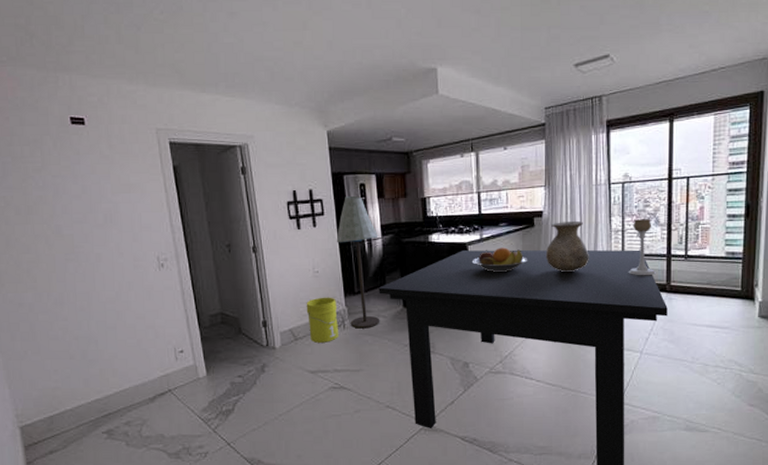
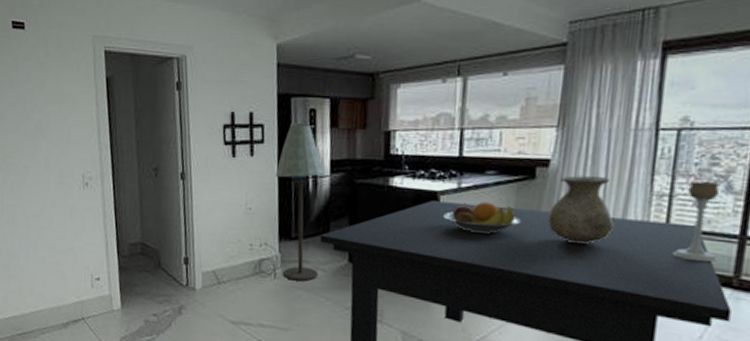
bucket: present [306,297,338,343] -> none [233,238,269,292]

